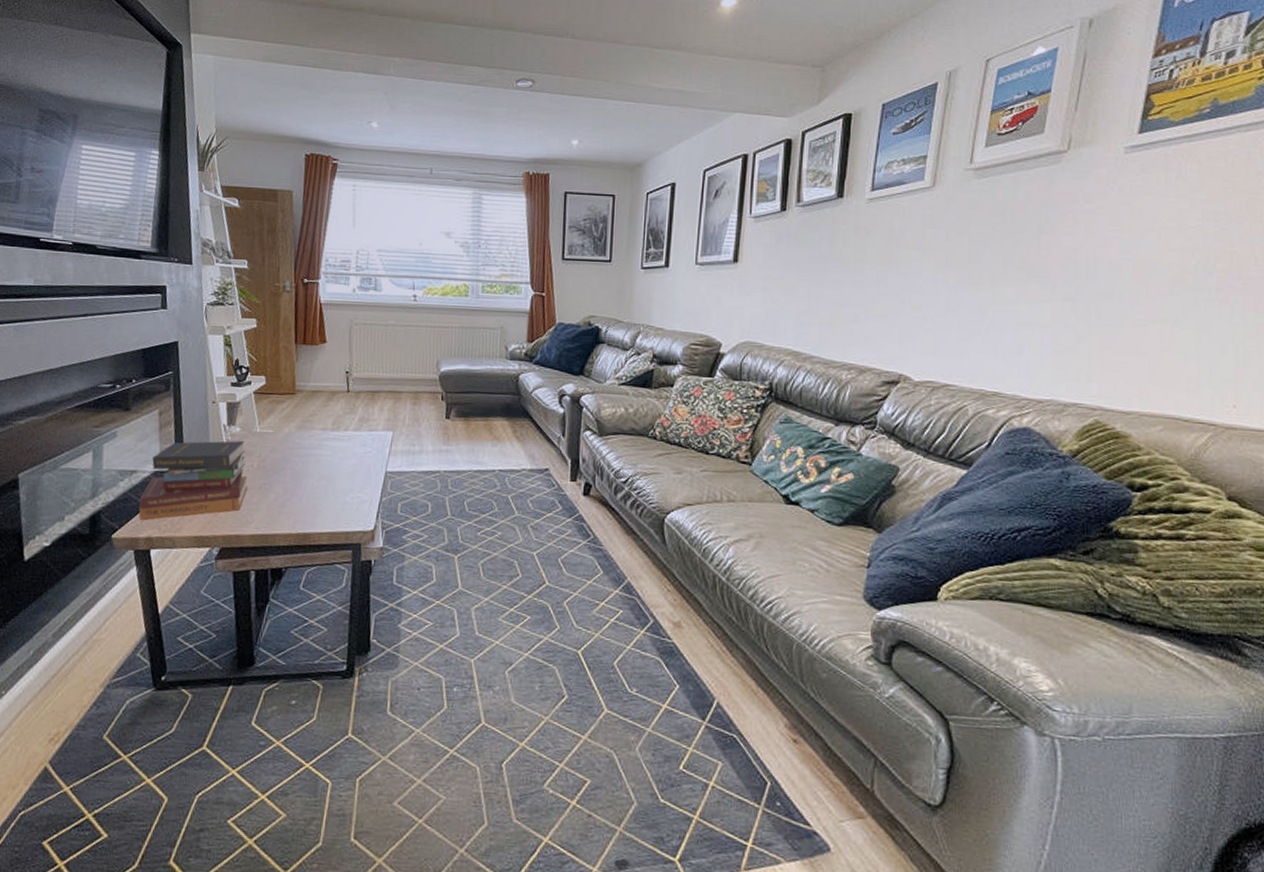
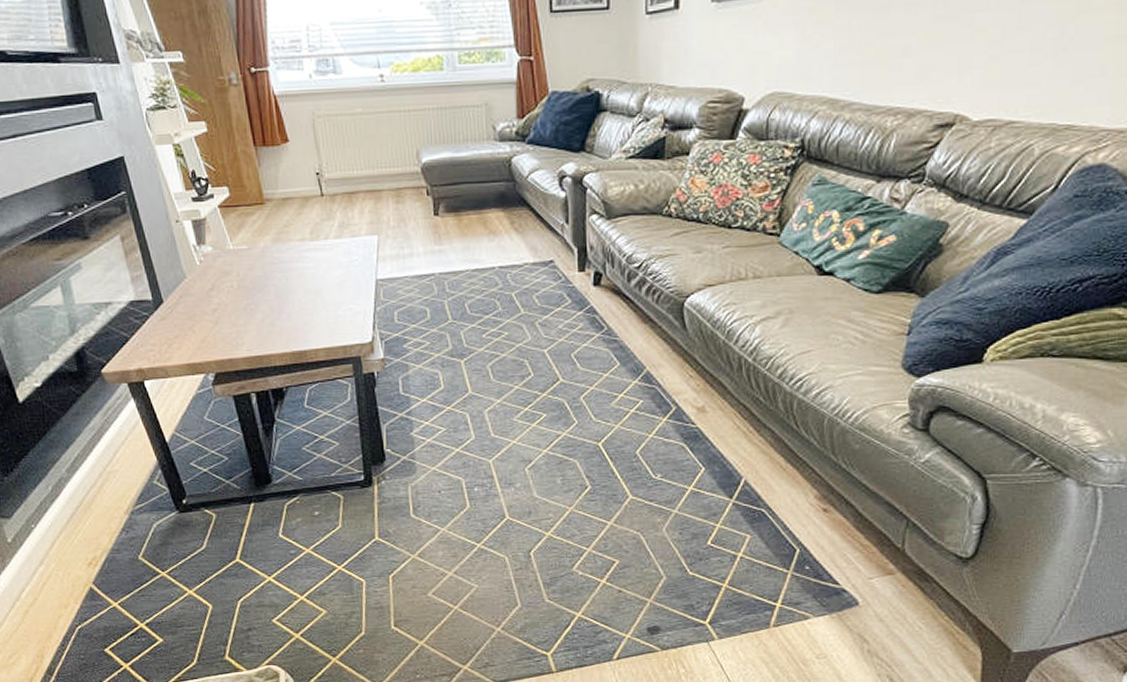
books: present [138,441,247,521] -> none [121,261,231,353]

